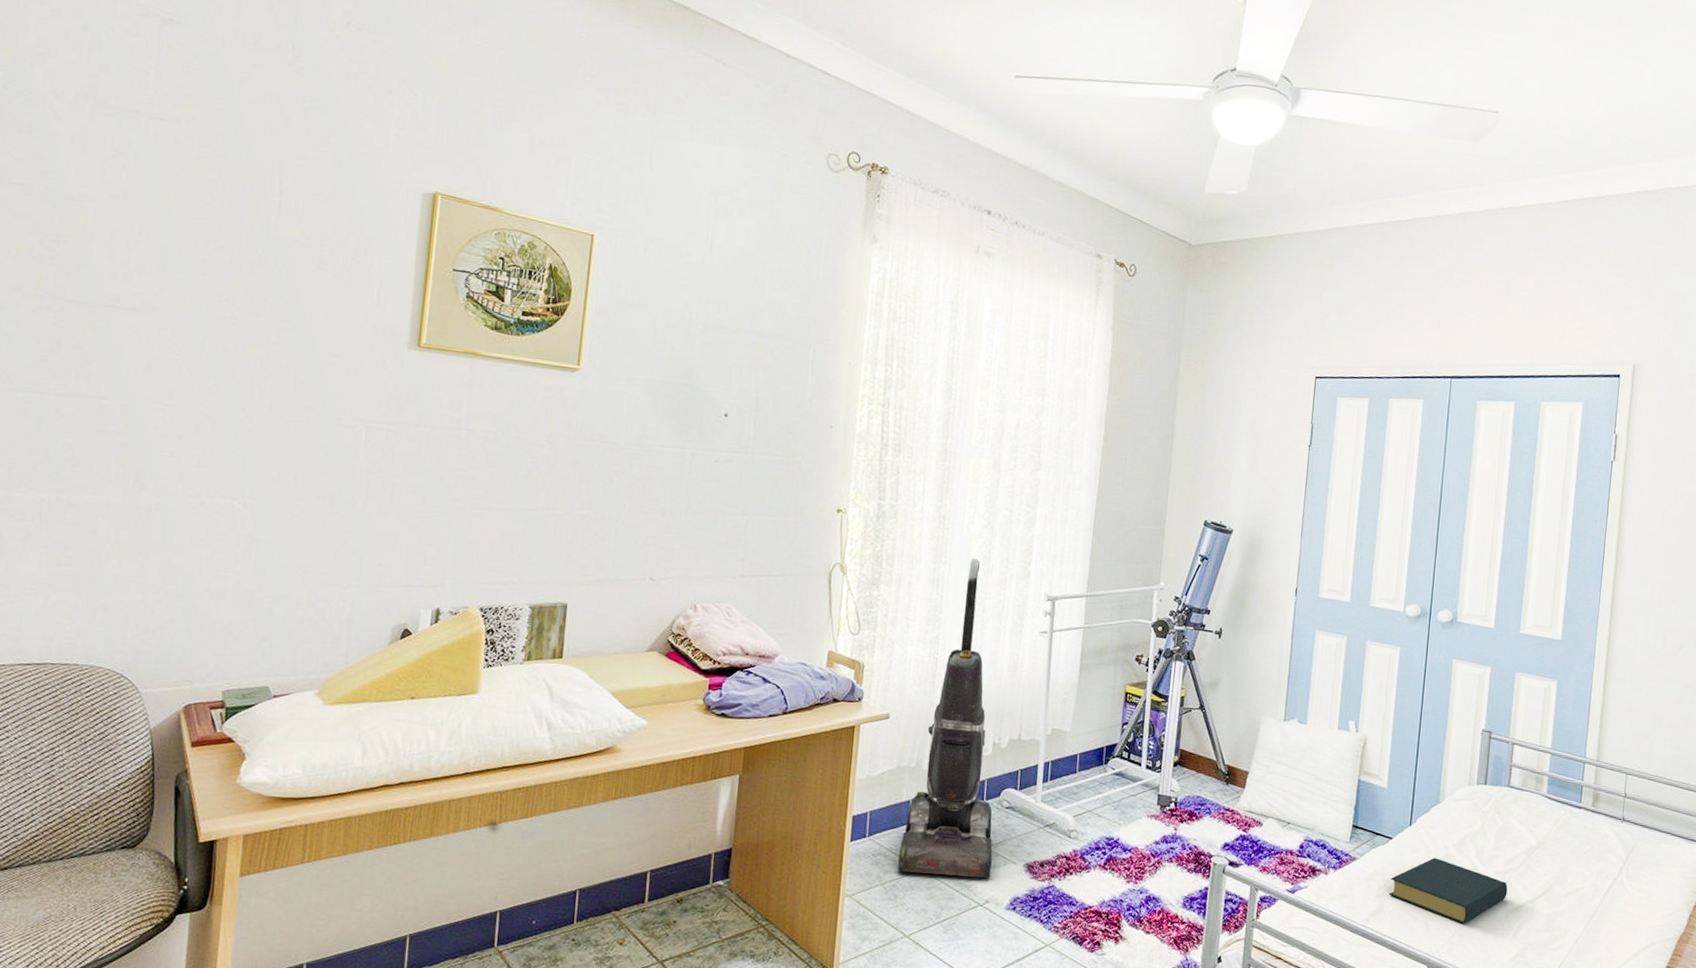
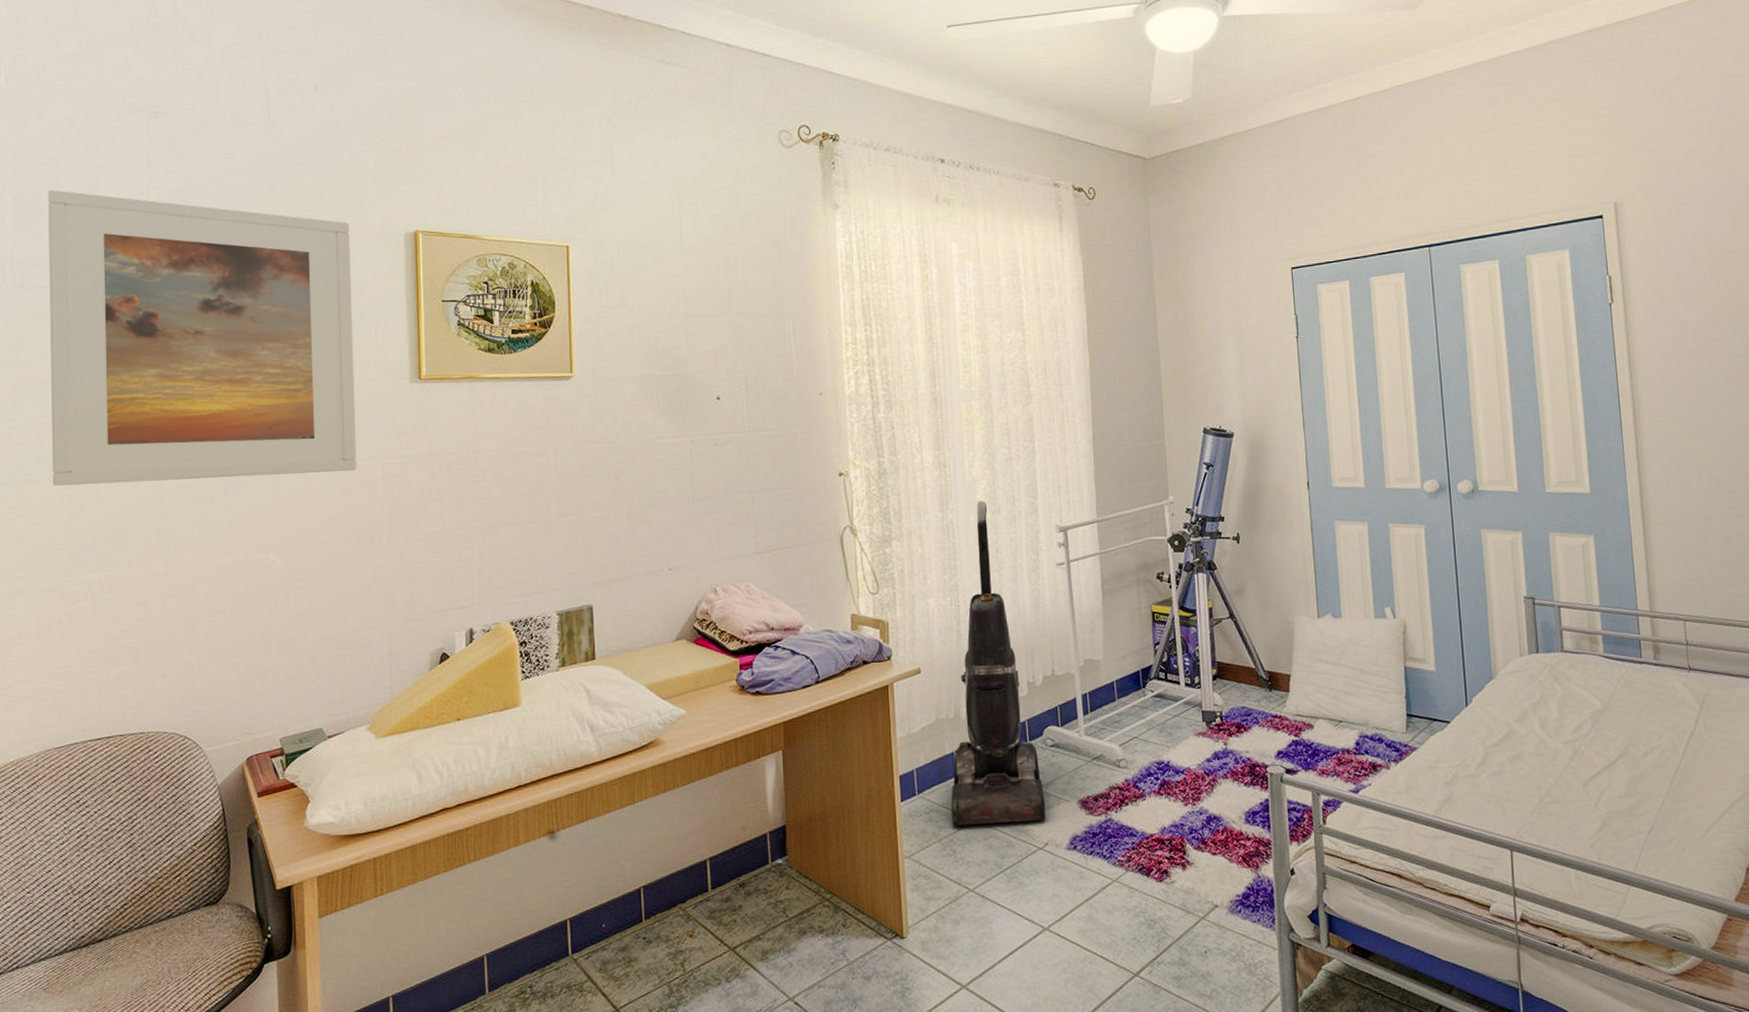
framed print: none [9,83,365,430] -> present [48,190,357,487]
hardback book: present [1388,858,1508,924] -> none [1455,736,1581,800]

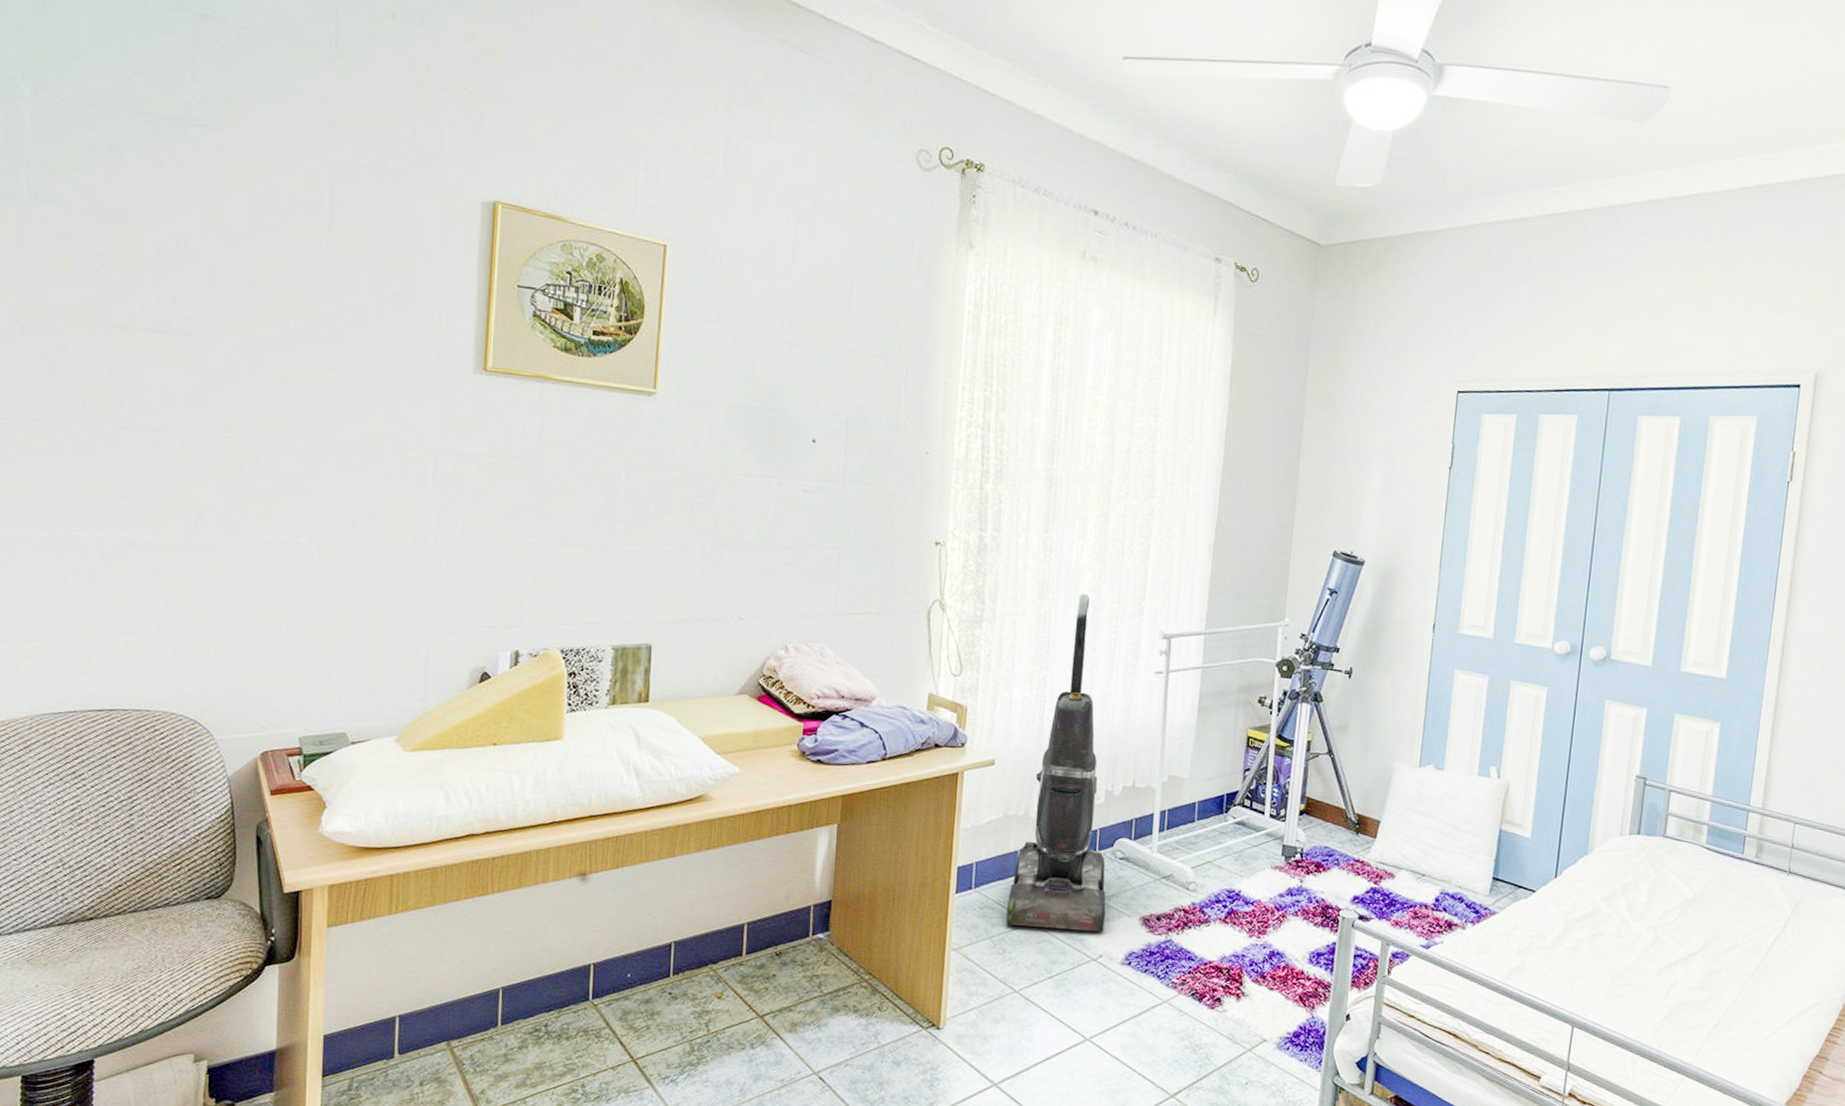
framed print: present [48,190,357,487] -> none [62,88,420,462]

